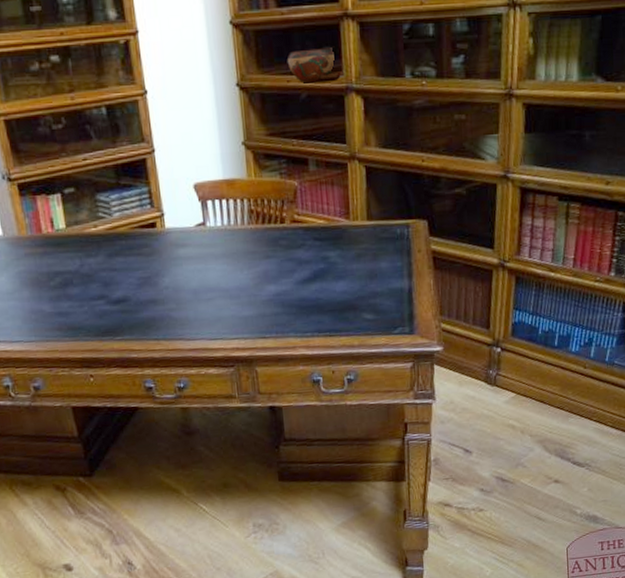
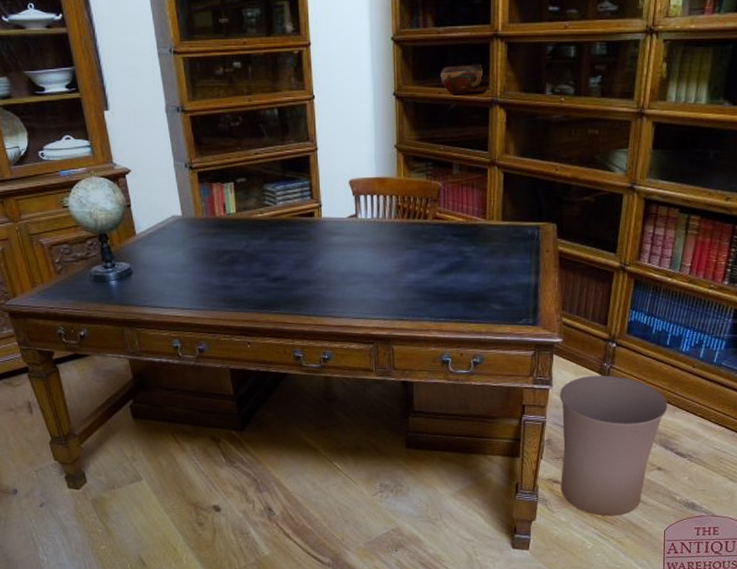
waste bin: none [444,383,561,538] -> present [560,375,668,516]

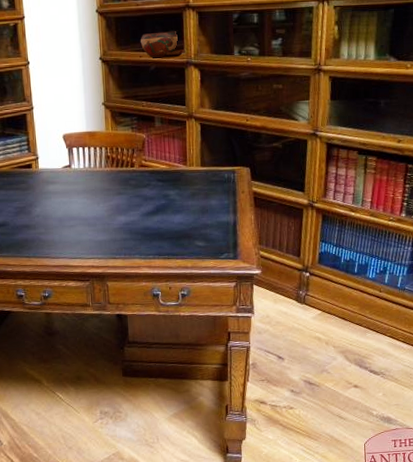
waste bin: present [560,375,668,516] -> none [261,302,360,433]

